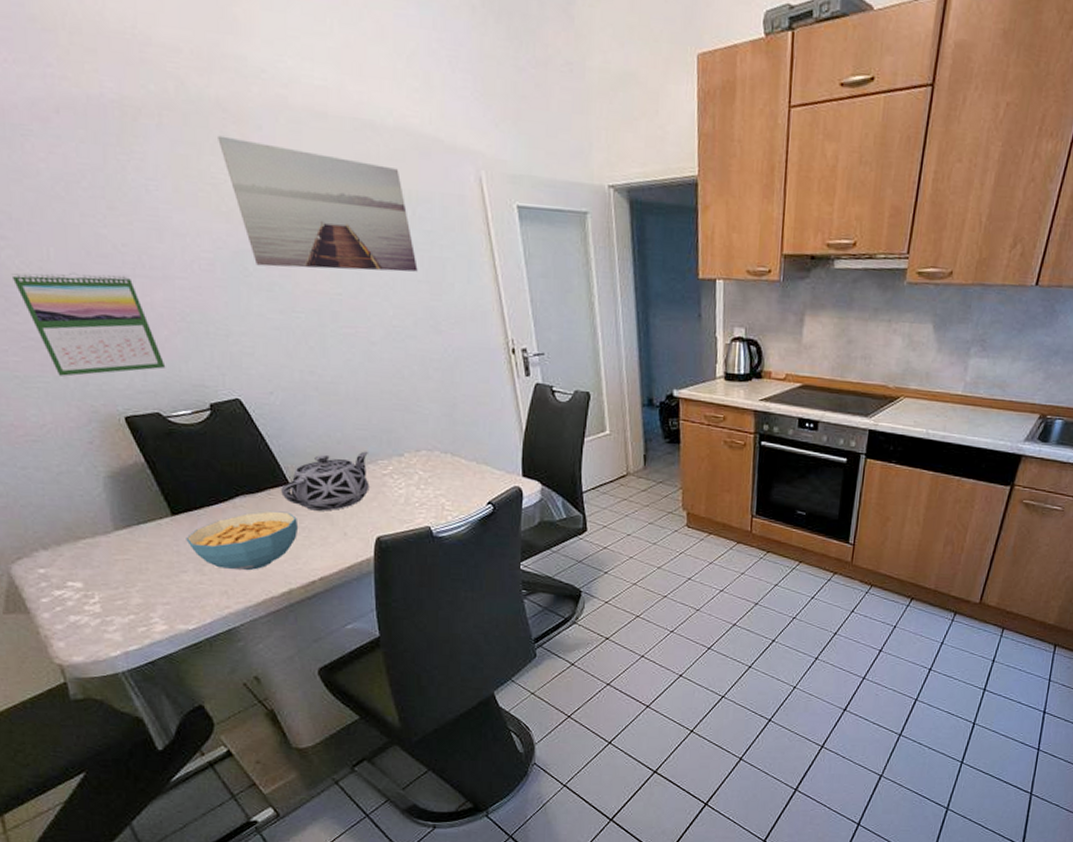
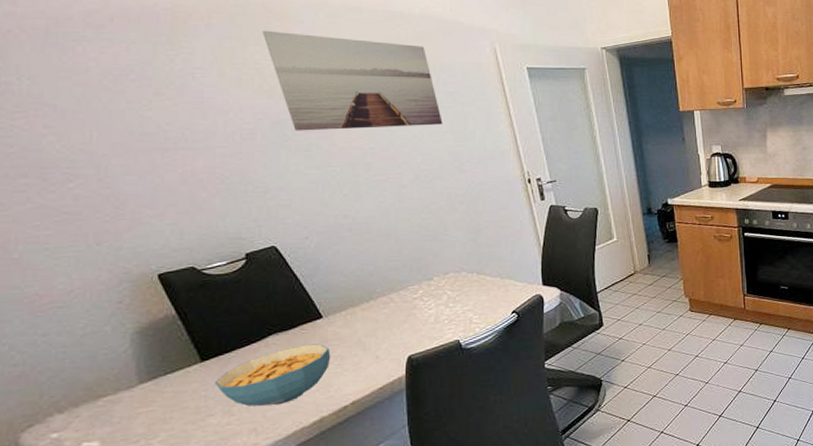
calendar: present [11,272,166,377] -> none [51,149,203,244]
teapot: present [281,451,370,511] -> none [314,279,401,339]

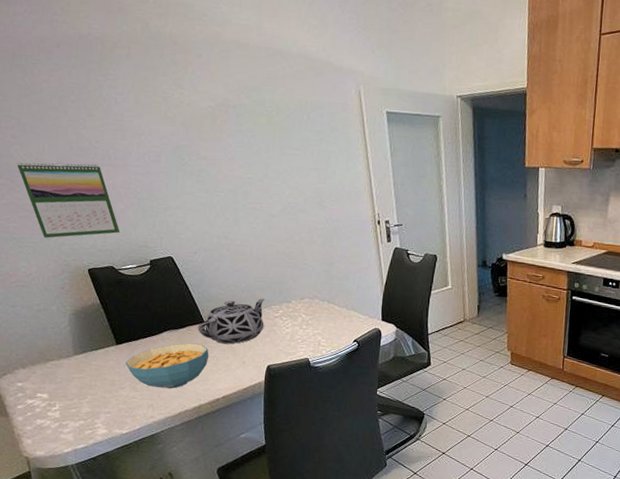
calendar: none [51,149,203,244] -> present [17,162,120,238]
wall art: present [263,30,443,131] -> none [169,62,309,162]
teapot: none [314,279,401,339] -> present [198,298,264,344]

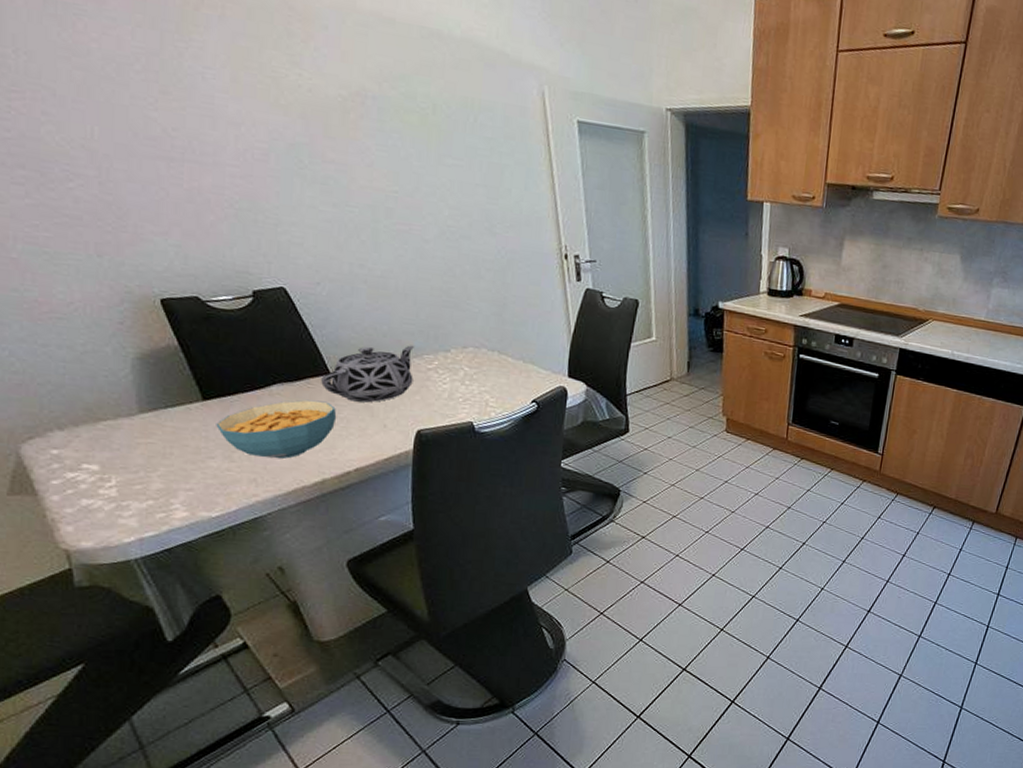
calendar: present [17,162,120,238] -> none [50,149,209,256]

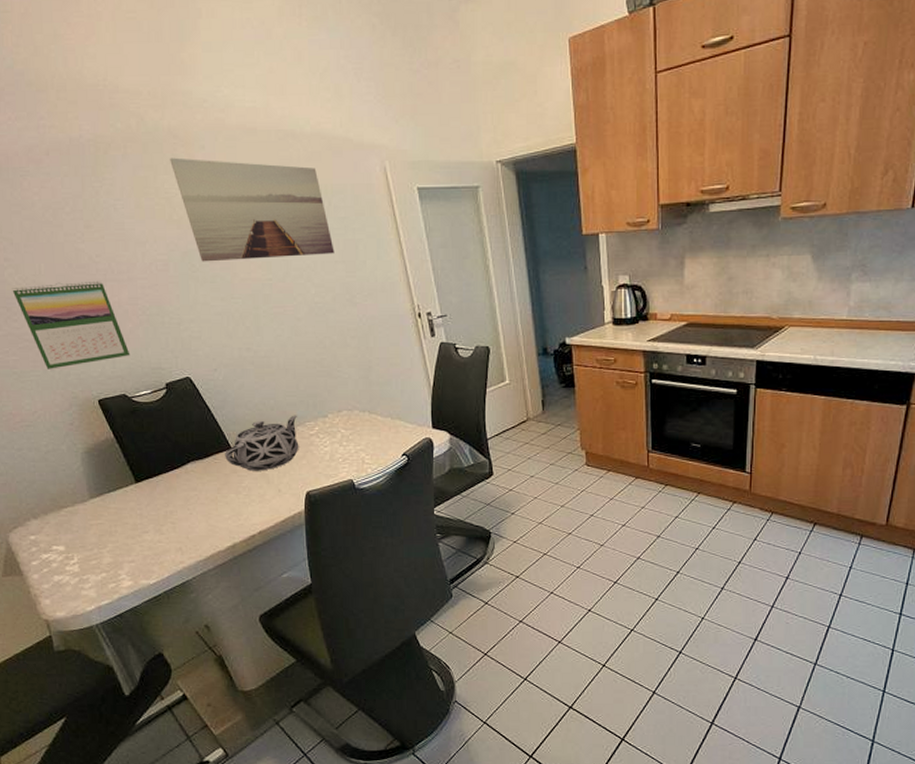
calendar: none [50,149,209,256] -> present [12,280,130,369]
cereal bowl: present [216,400,337,459] -> none [147,473,240,529]
wall art: none [282,31,476,176] -> present [170,157,335,262]

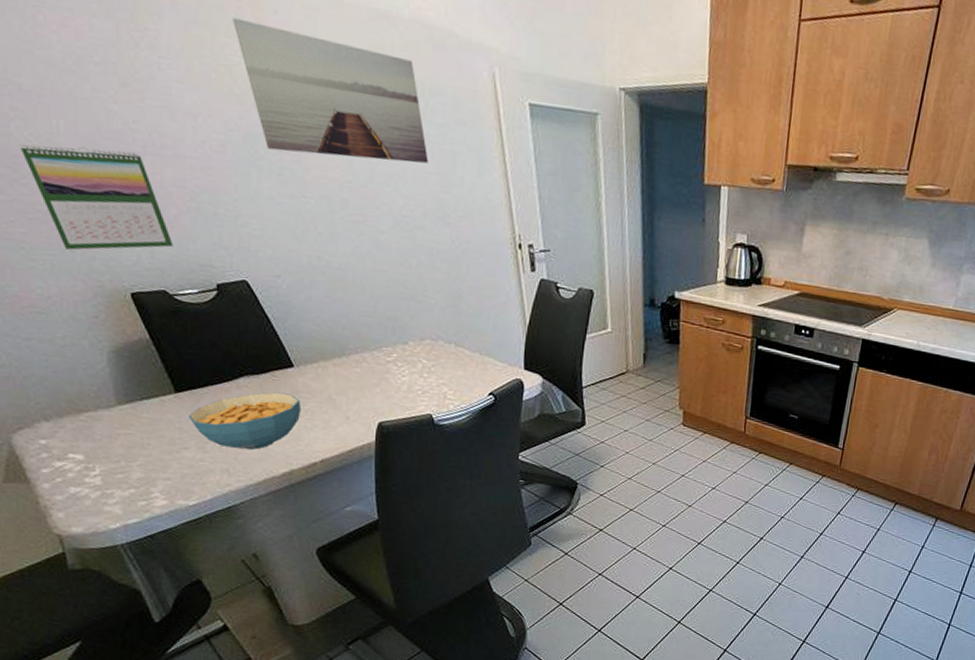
cereal bowl: none [147,473,240,529] -> present [188,392,302,450]
teapot: present [225,415,299,471] -> none [285,337,373,395]

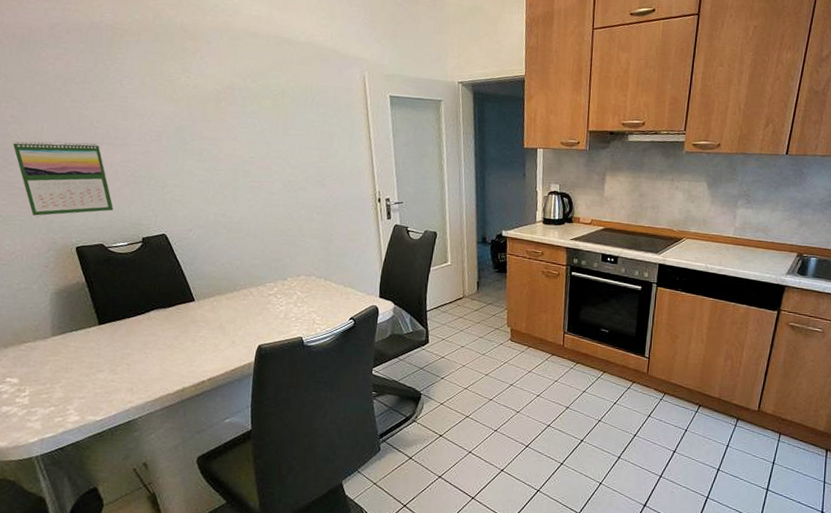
cereal bowl: present [188,392,302,450] -> none [106,322,197,371]
wall art: present [233,17,429,164] -> none [178,48,312,142]

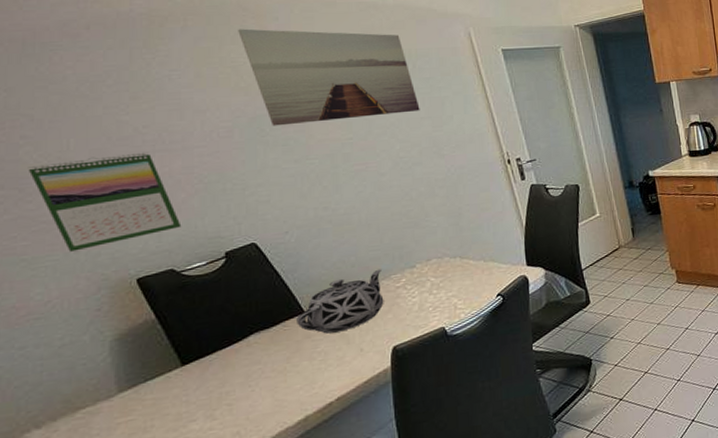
wall art: none [178,48,312,142] -> present [238,28,420,126]
teapot: none [187,275,259,323] -> present [296,269,384,334]

